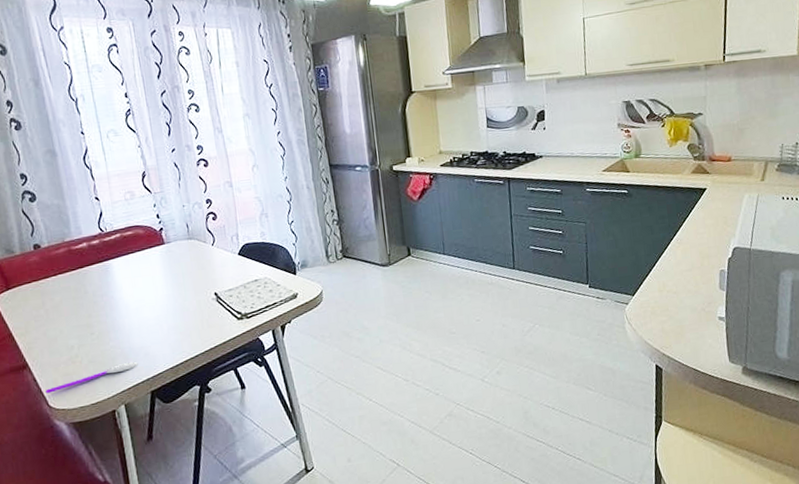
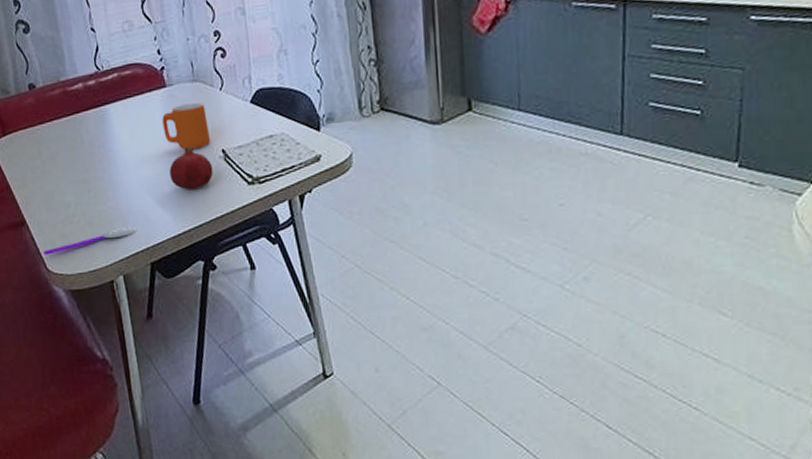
mug: none [161,256,205,294] -> present [162,103,211,150]
fruit: none [168,292,207,328] -> present [169,147,214,190]

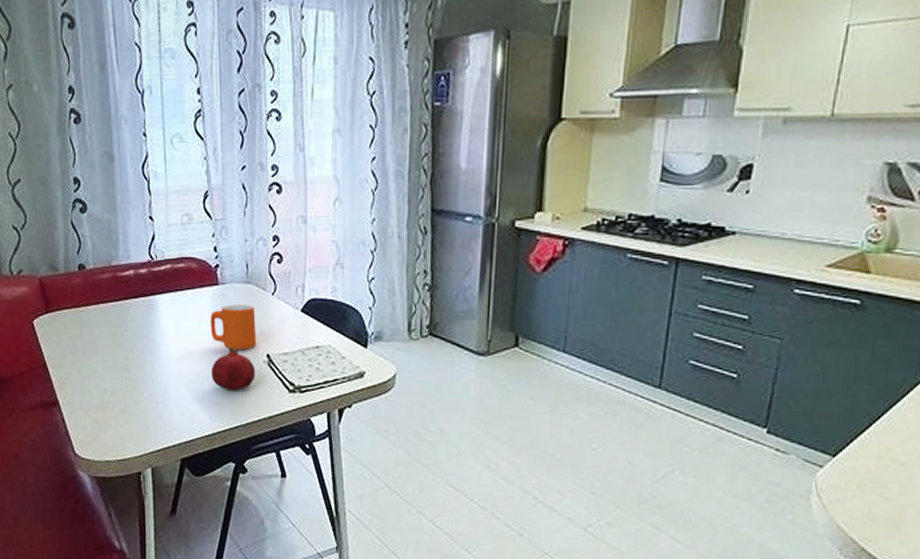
spoon: present [43,226,138,255] -> none [73,419,172,439]

